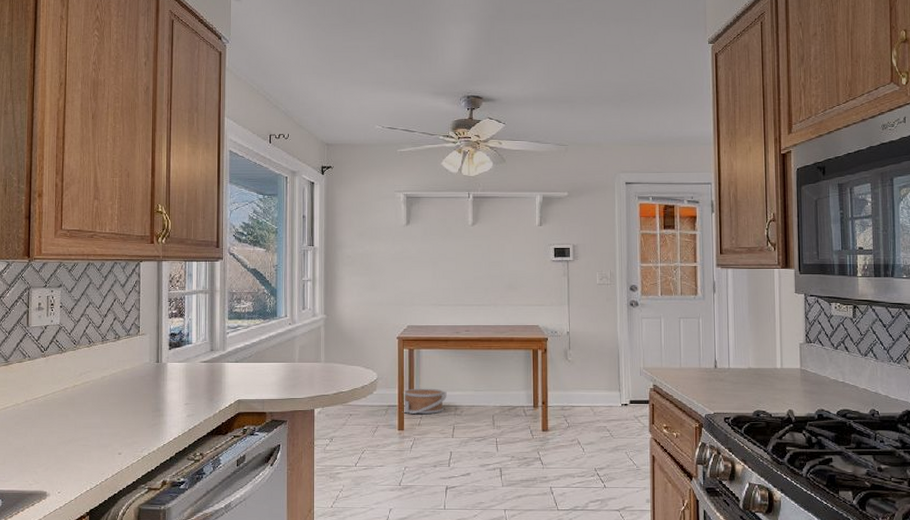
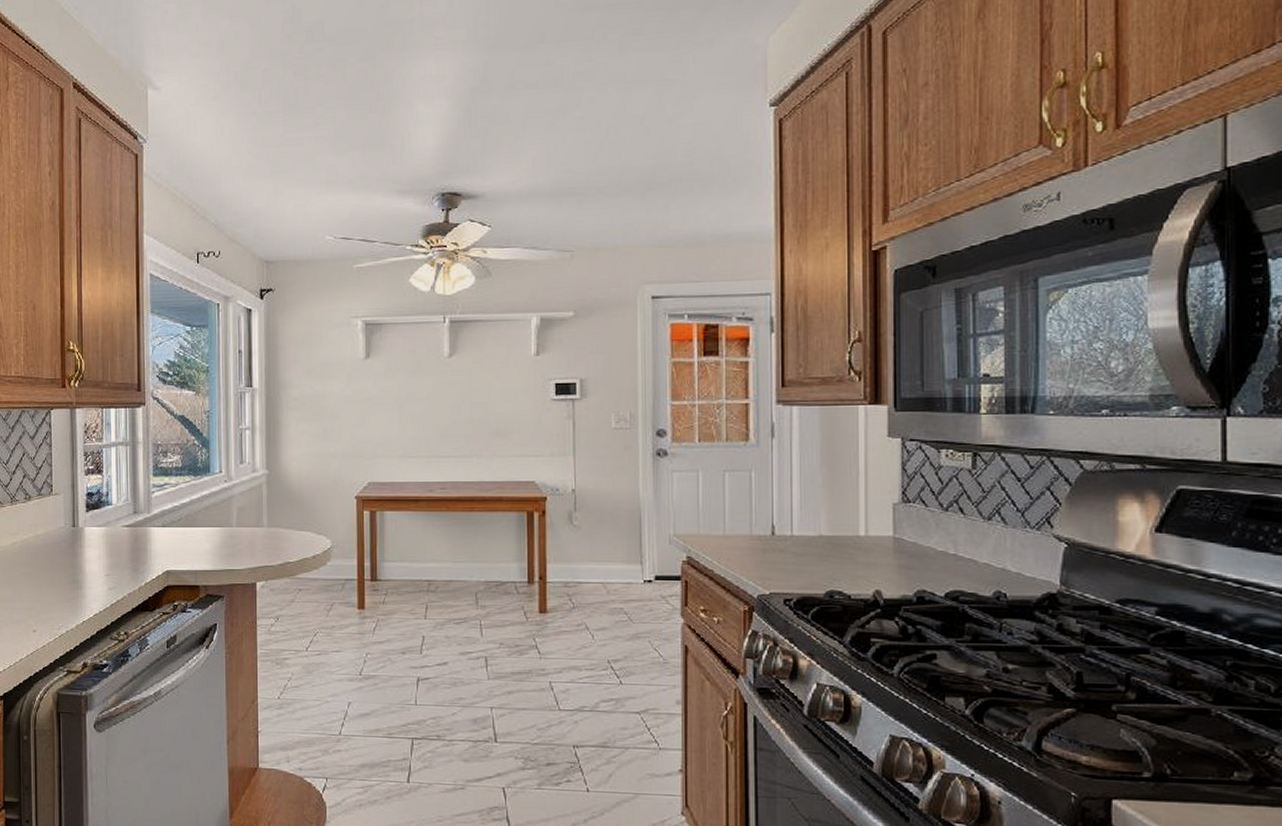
basket: present [402,388,447,414] -> none [362,558,418,590]

